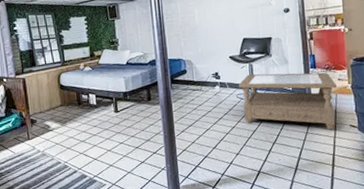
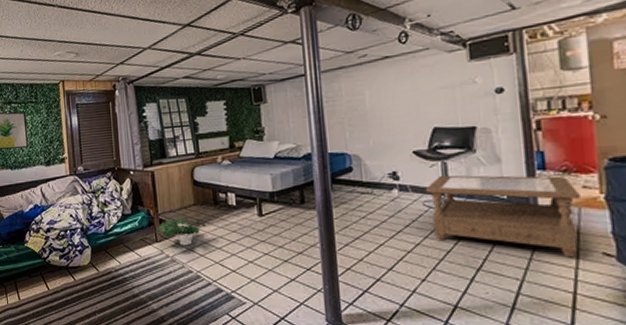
potted plant: none [29,116,71,142] -> present [157,216,205,246]

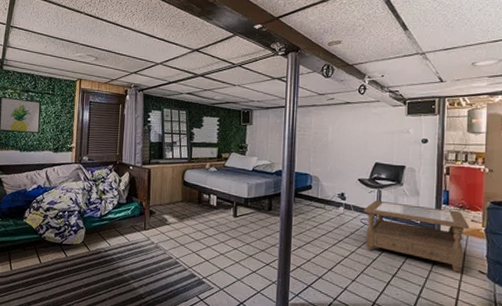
potted plant: present [157,216,205,246] -> none [147,210,188,236]

